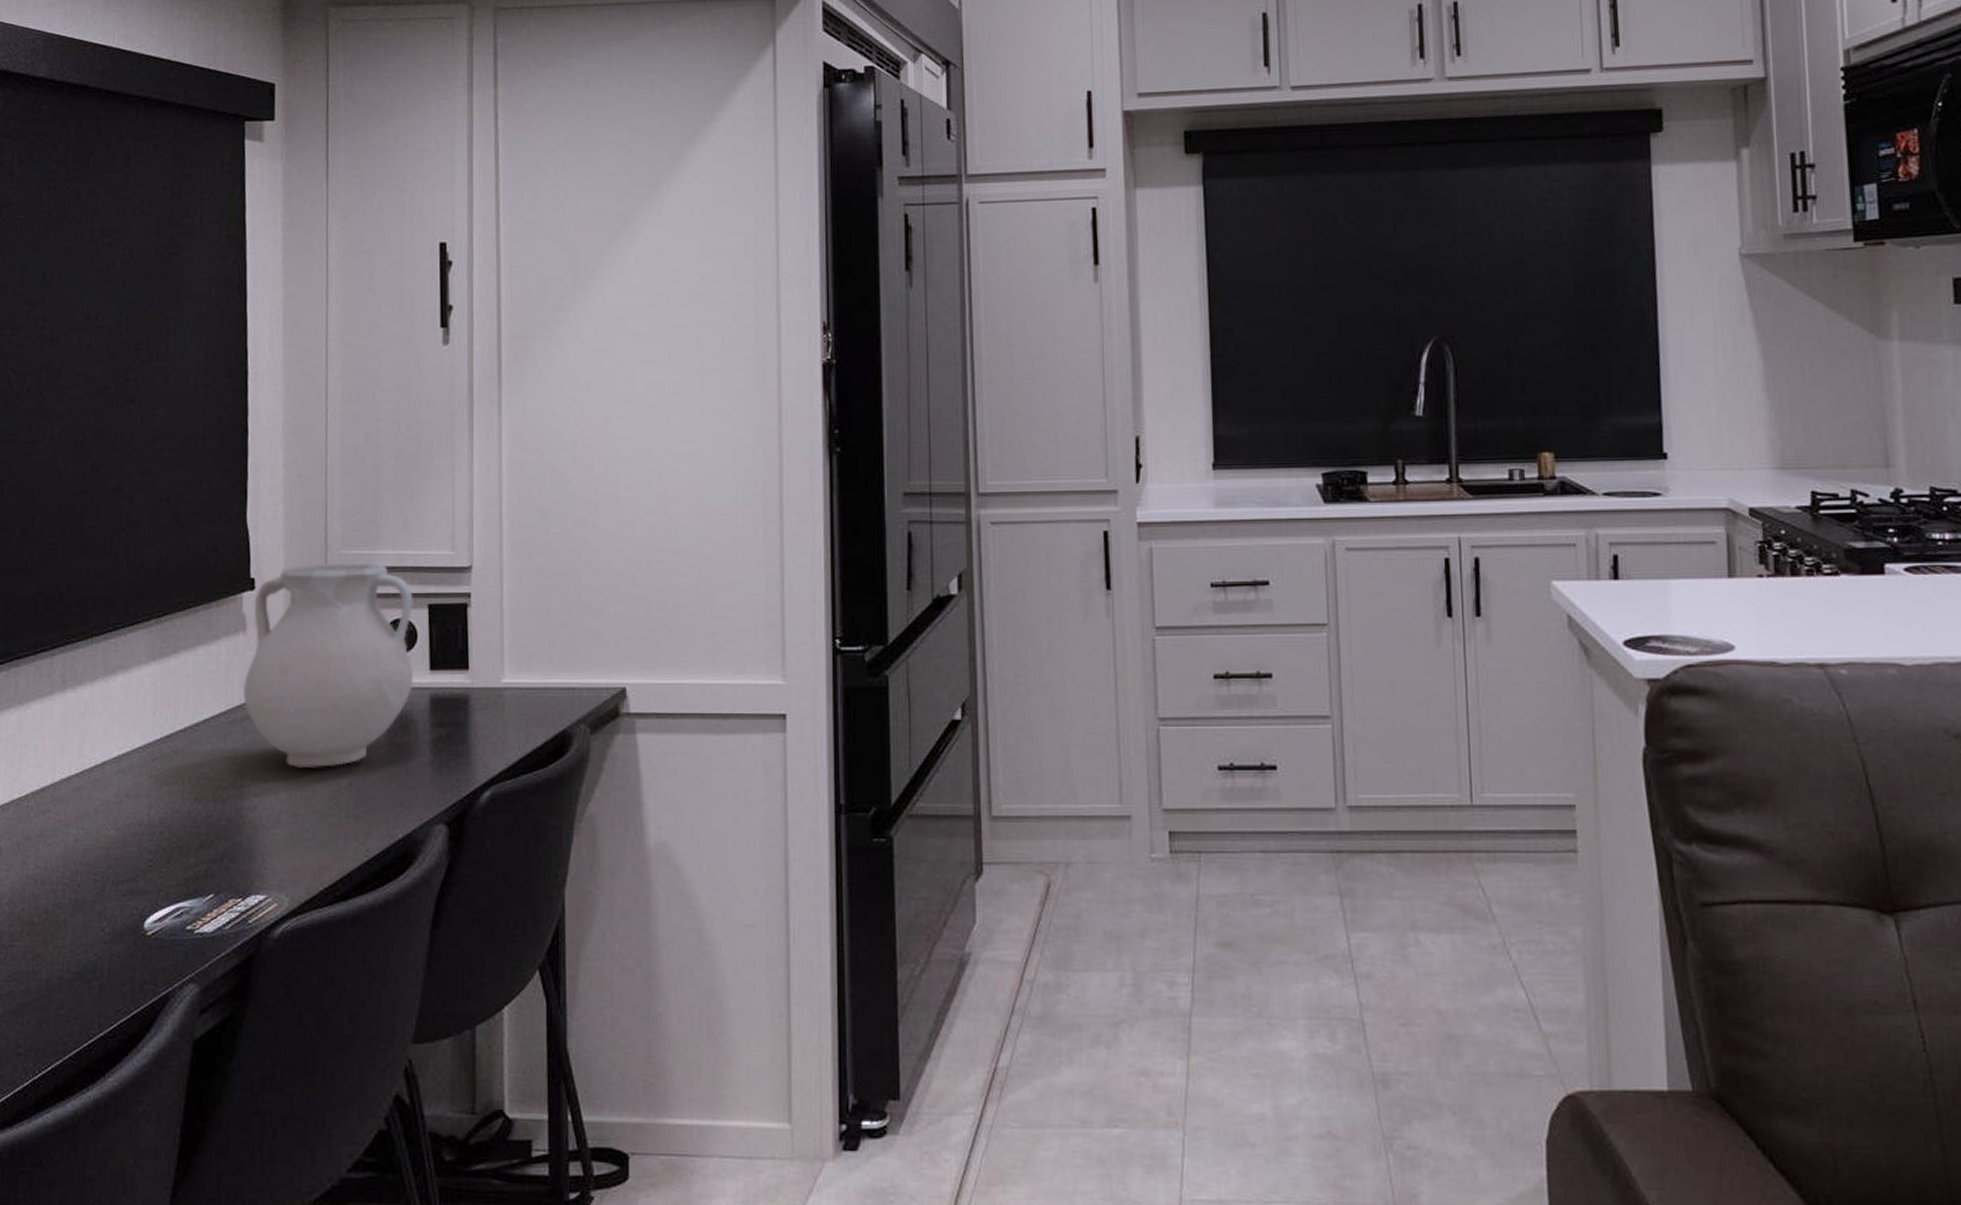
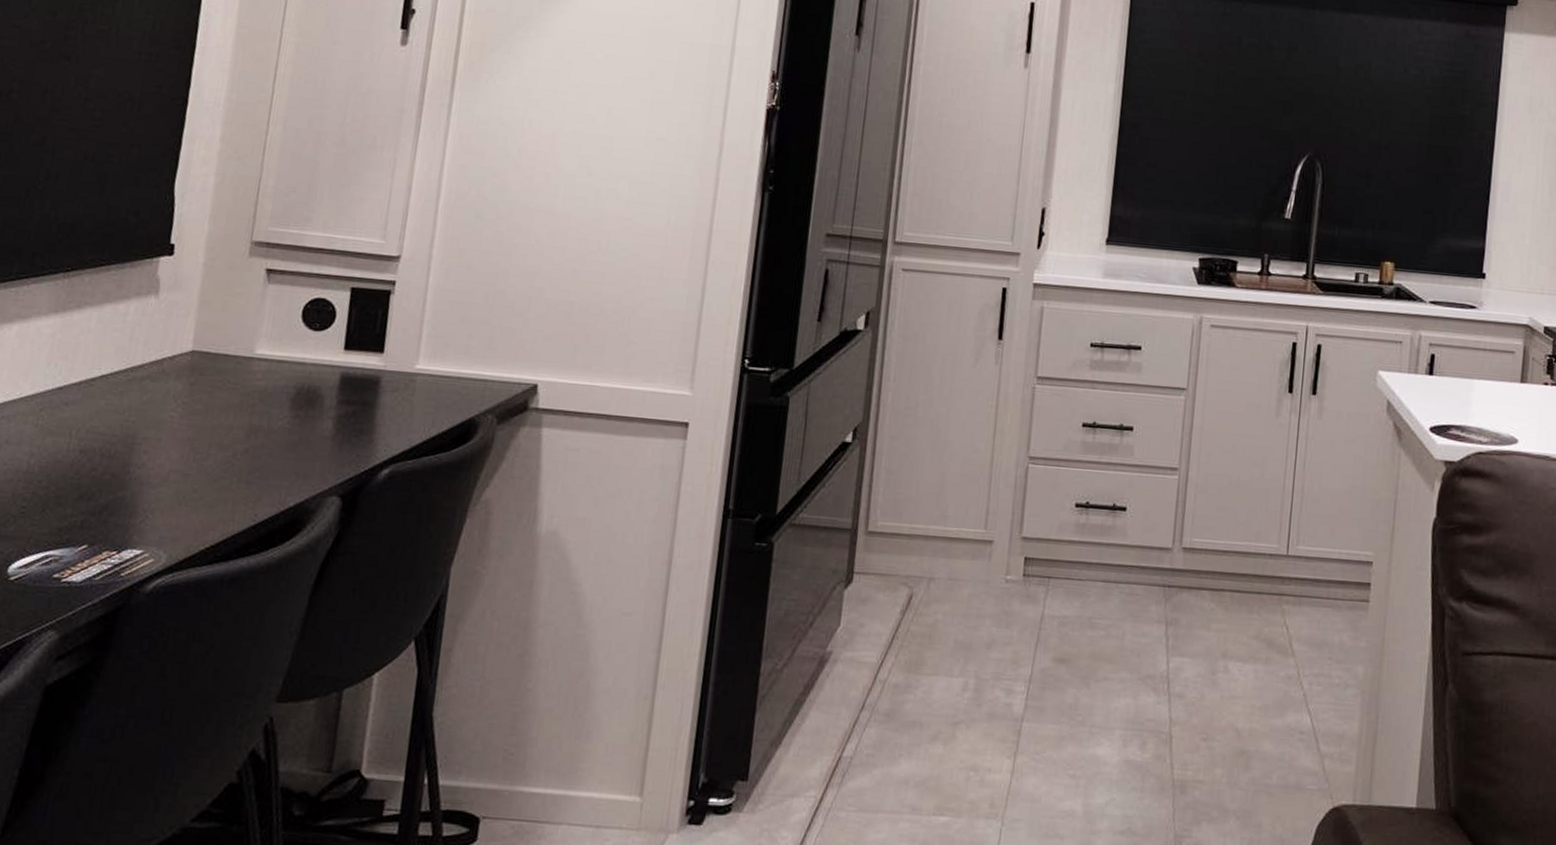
vase: present [242,562,414,769] -> none [146,236,337,433]

